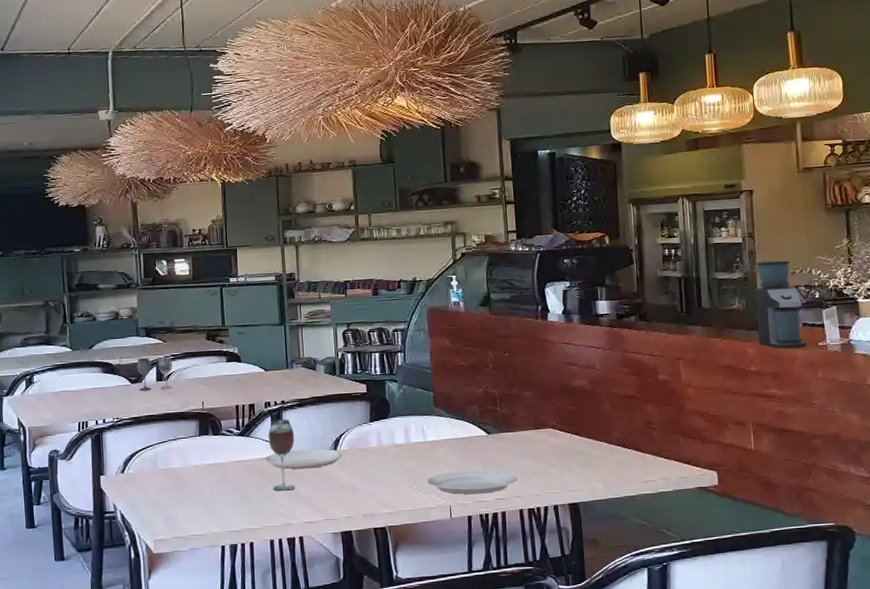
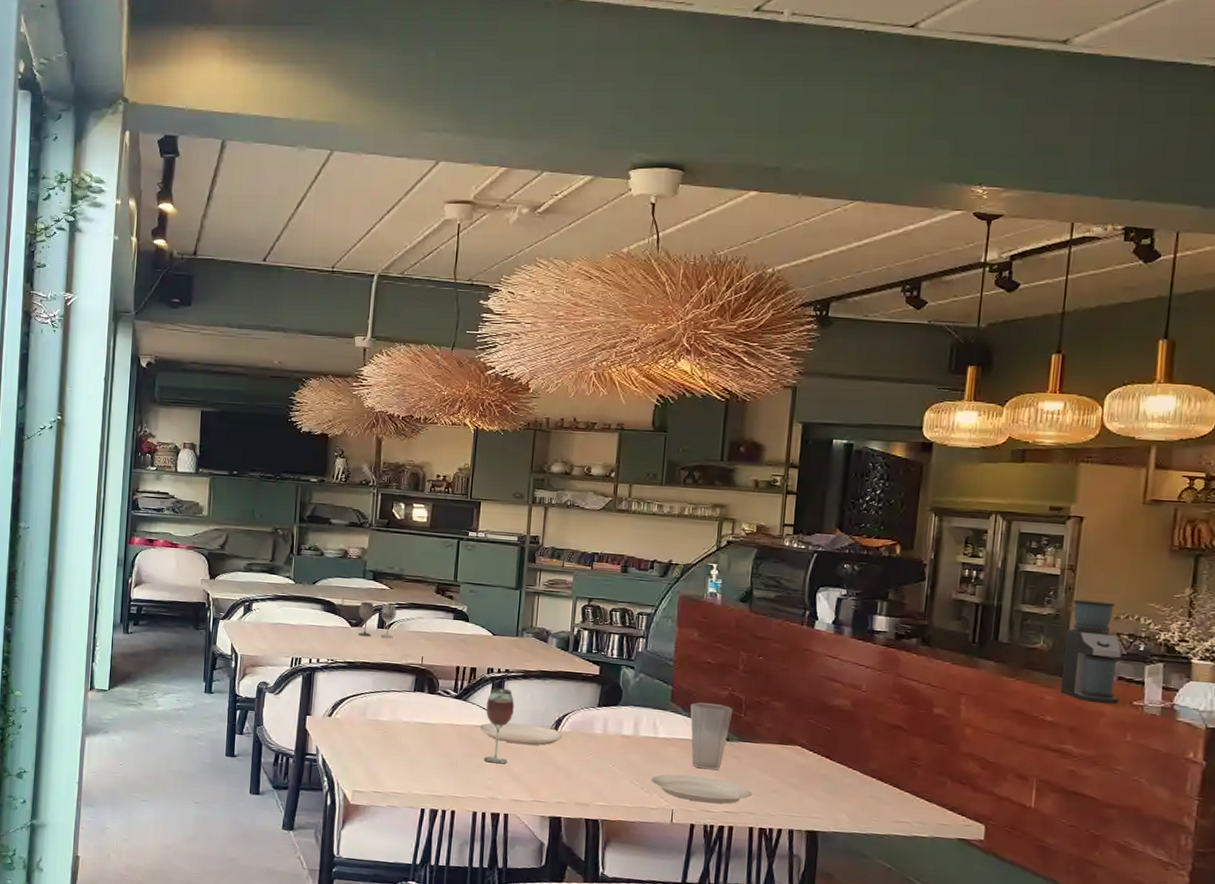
cup: none [452,402,490,464] -> present [690,702,733,770]

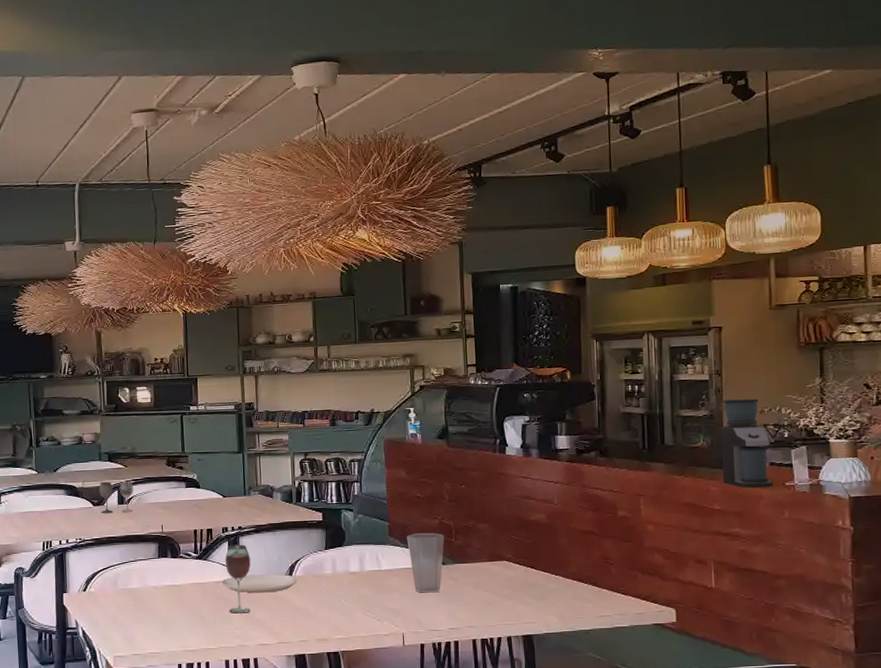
plate: present [651,773,753,804] -> none [381,599,472,623]

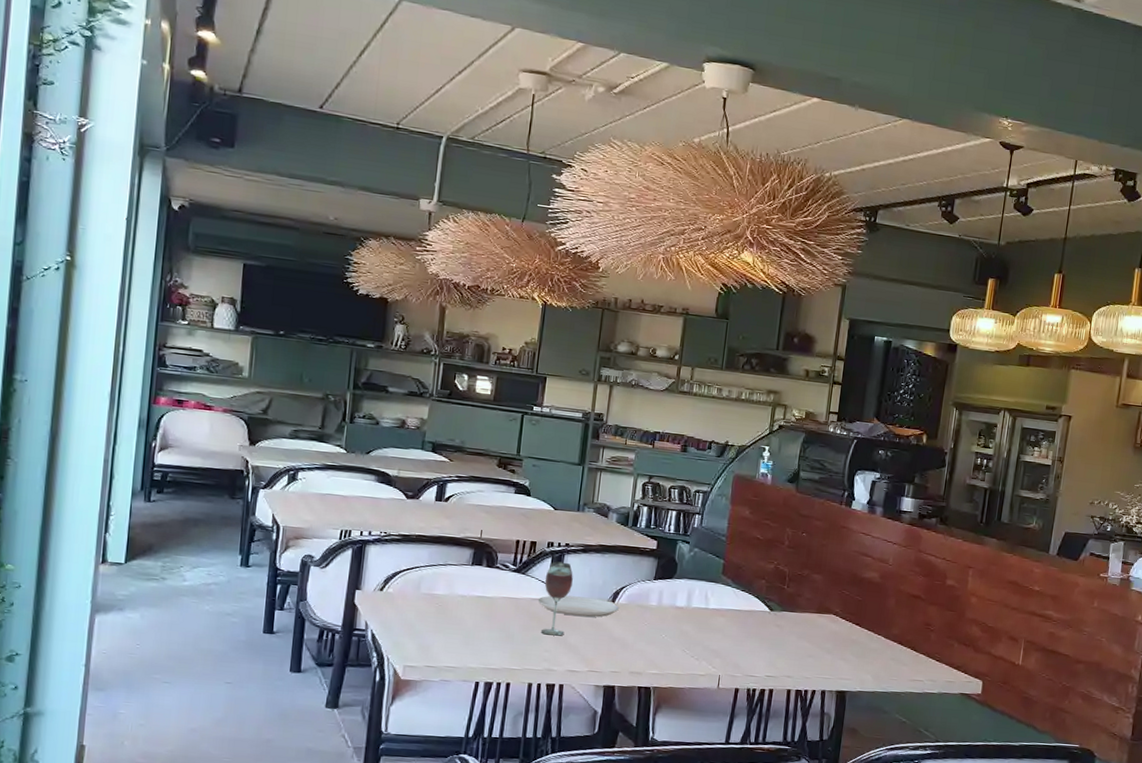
wineglass: present [99,481,134,514] -> none [415,474,456,512]
cup: present [407,532,445,593] -> none [738,574,778,638]
coffee grinder: present [720,398,774,489] -> none [1046,487,1095,577]

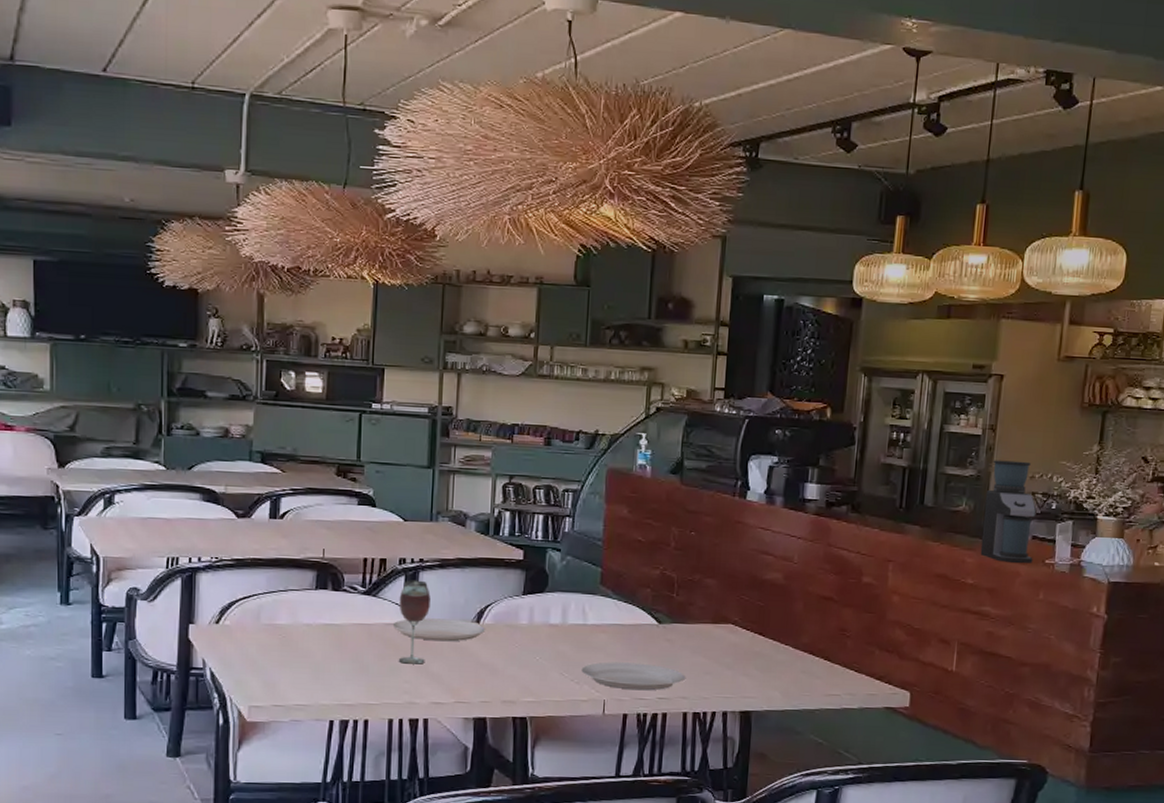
plate: none [701,642,792,669] -> present [581,662,686,691]
coffee grinder: none [1046,487,1095,577] -> present [980,460,1037,564]

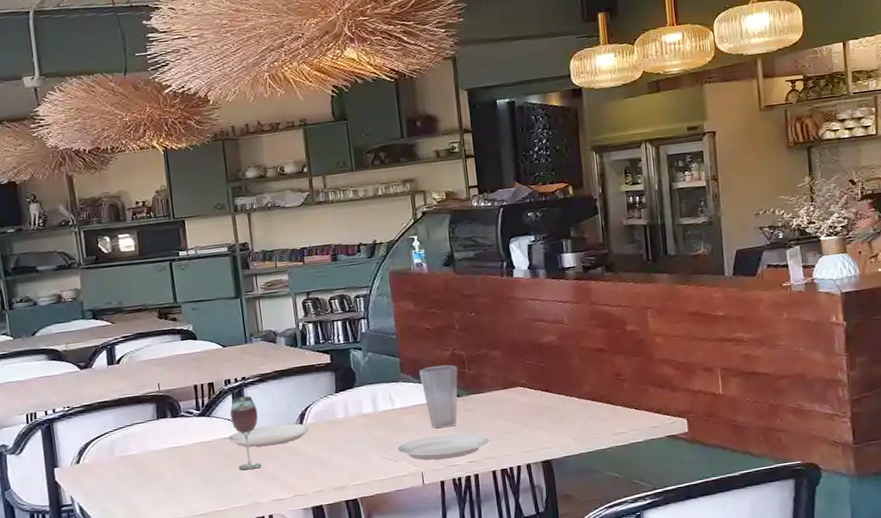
cup: none [620,583,665,655] -> present [419,365,458,429]
coffee grinder: present [980,460,1037,564] -> none [719,201,772,292]

